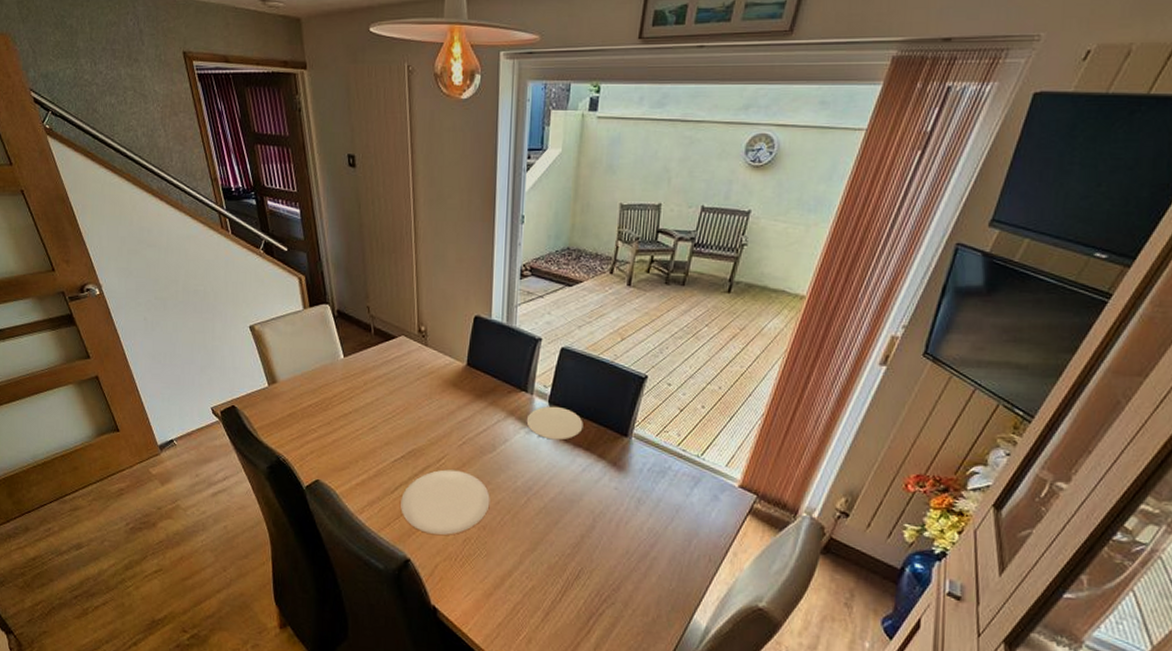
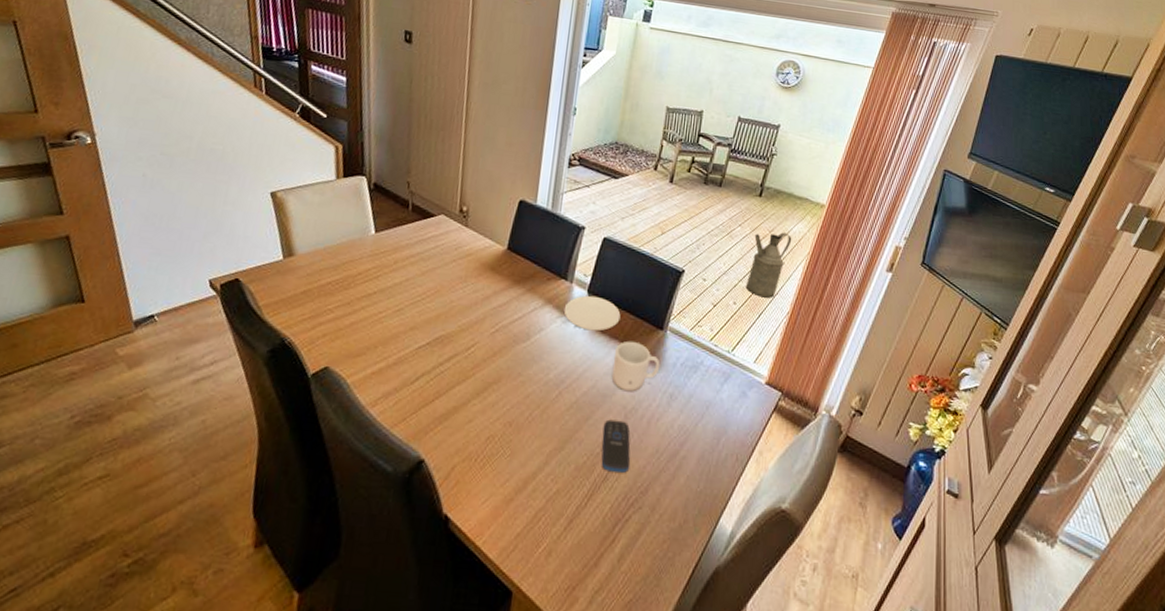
plate: present [401,469,490,536] -> none [419,358,520,433]
mobile phone: none [572,523,601,572] -> present [601,419,630,473]
mug: none [578,448,627,497] -> present [611,340,660,392]
watering can: none [714,330,767,400] -> present [745,232,792,298]

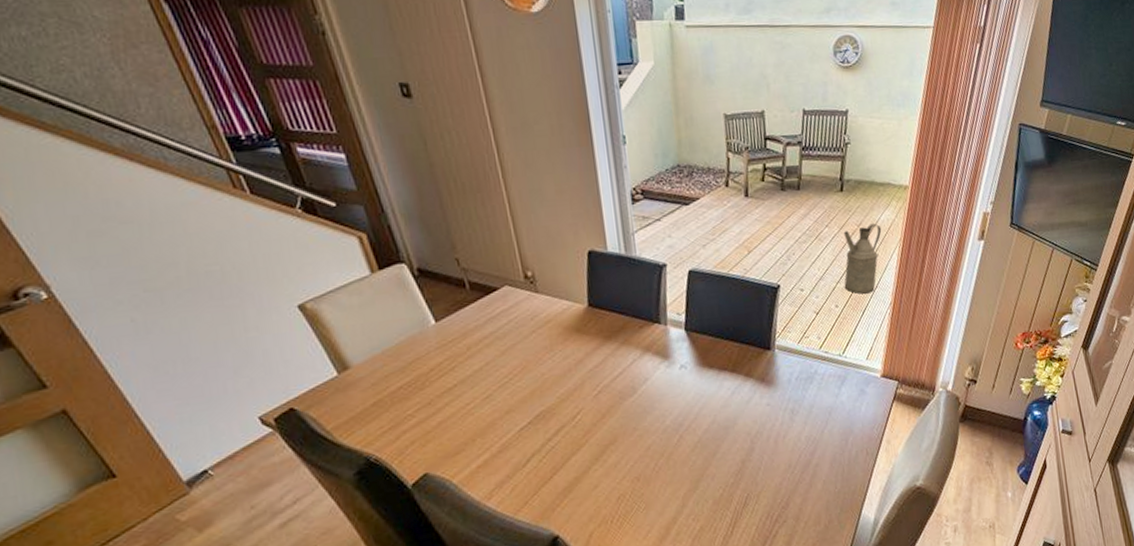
plate: present [563,295,621,332] -> none [664,332,725,369]
mobile phone: present [601,419,630,473] -> none [732,447,767,497]
mug: present [611,340,660,392] -> none [727,367,776,419]

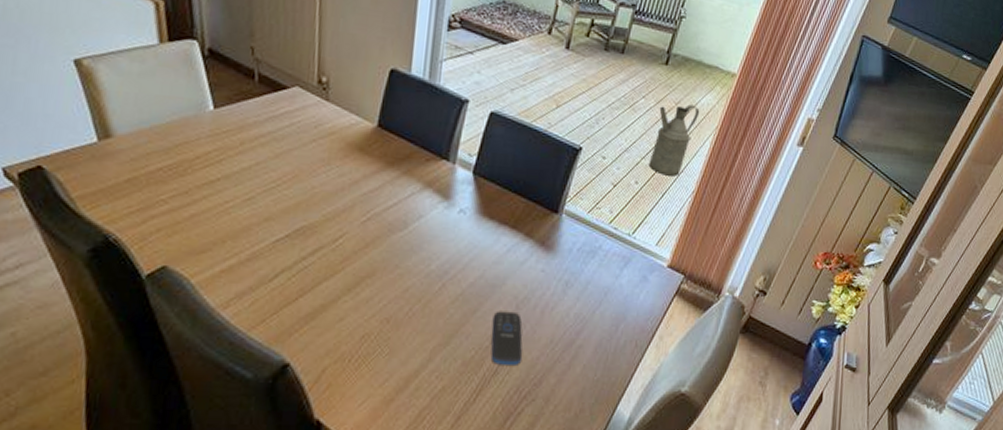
mobile phone: none [732,447,767,497] -> present [491,311,523,365]

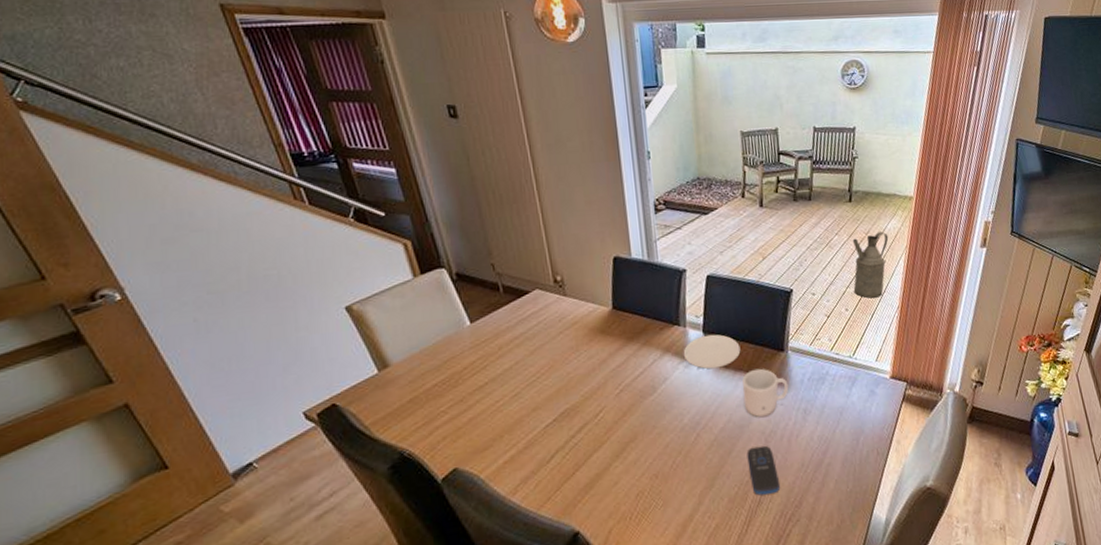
plate: none [445,177,511,217] -> present [683,334,741,370]
mug: none [501,226,555,281] -> present [742,368,789,418]

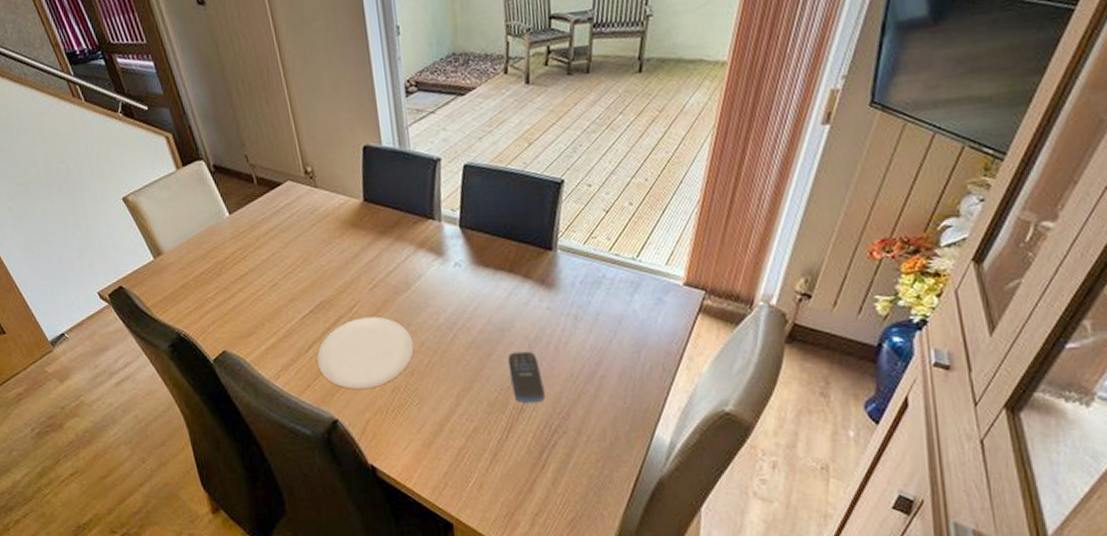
plate: none [559,421,659,498] -> present [317,316,414,390]
plate: present [683,334,741,370] -> none [438,229,502,267]
mug: present [742,368,789,418] -> none [503,268,557,322]
watering can: present [852,231,889,299] -> none [640,108,690,191]

